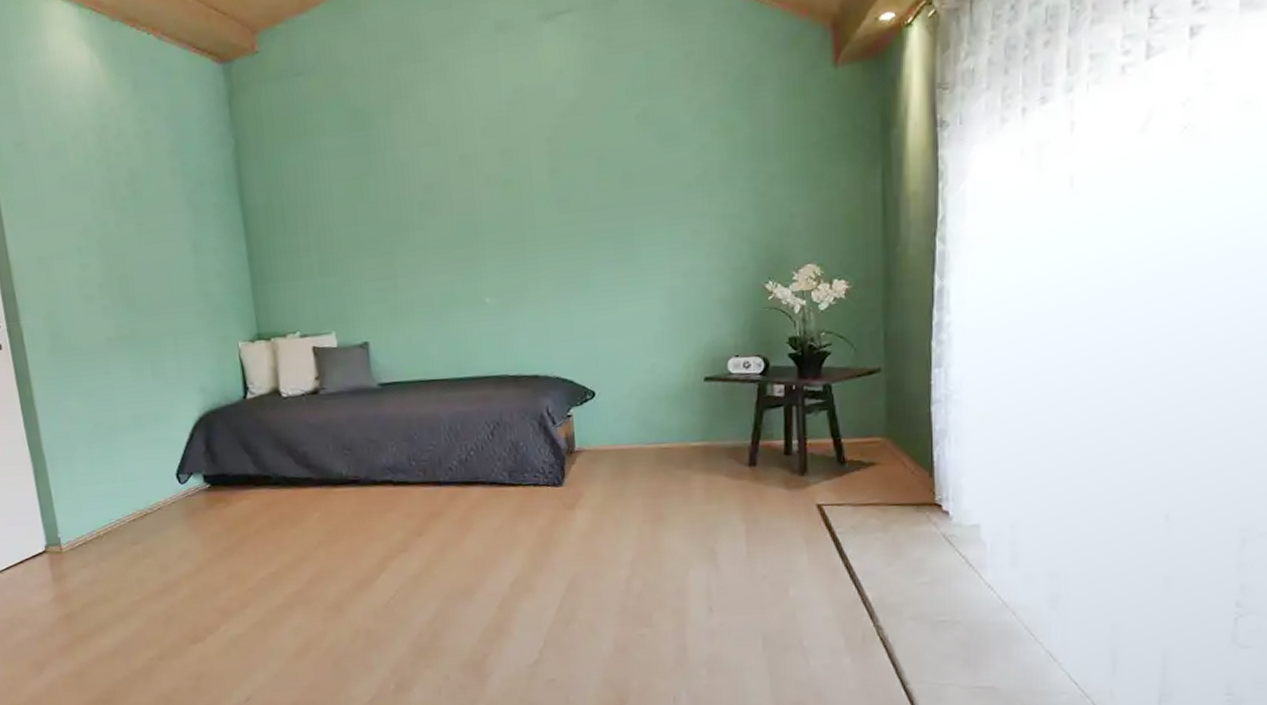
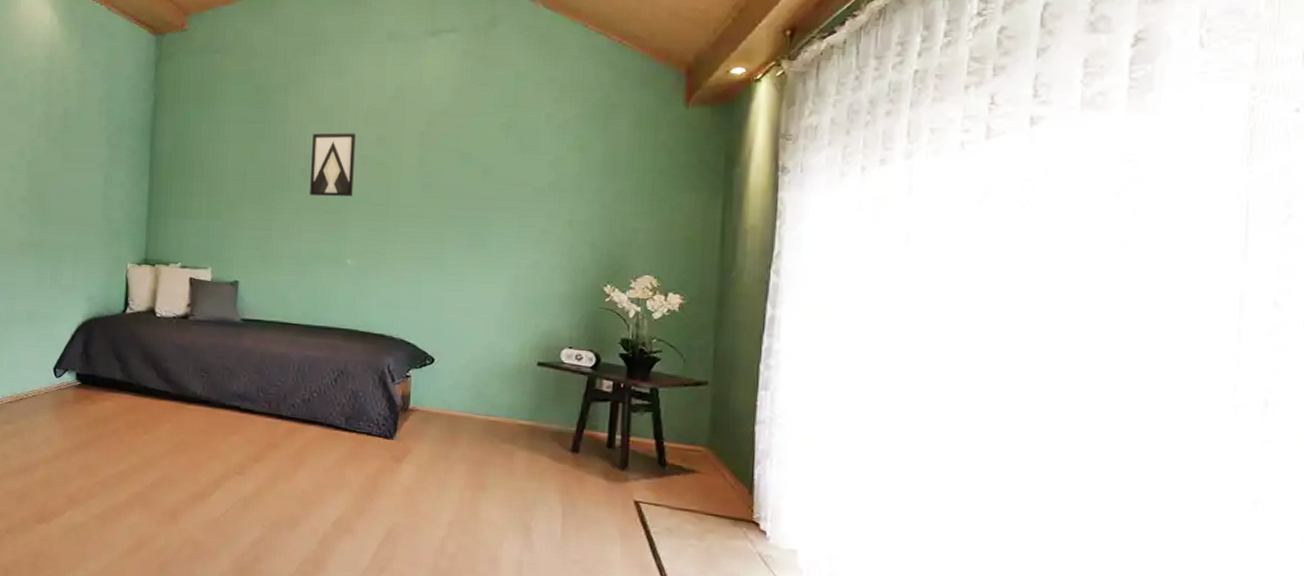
wall art: none [427,150,482,232] -> present [310,133,356,197]

